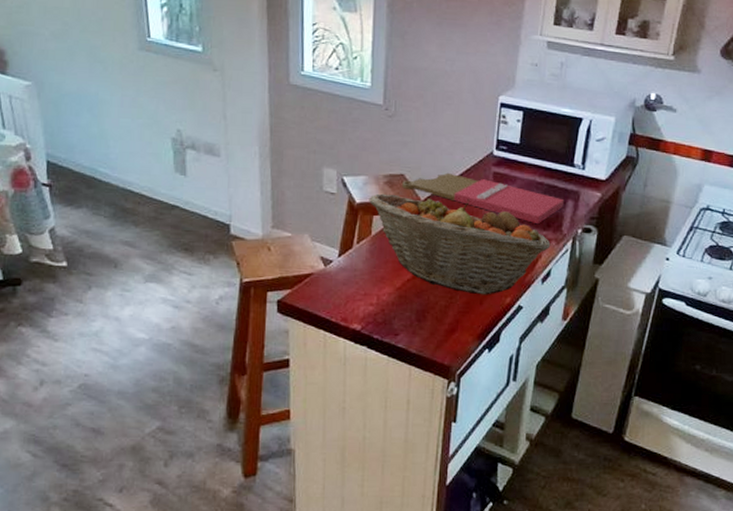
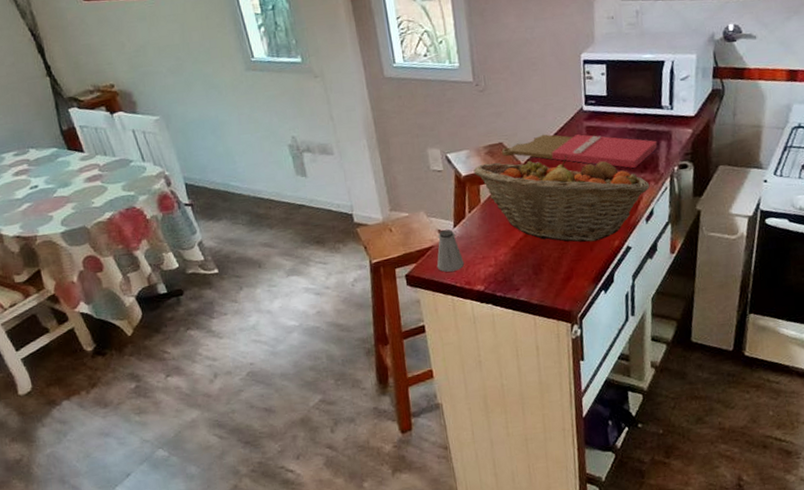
saltshaker: none [313,257,344,304] -> present [436,229,465,272]

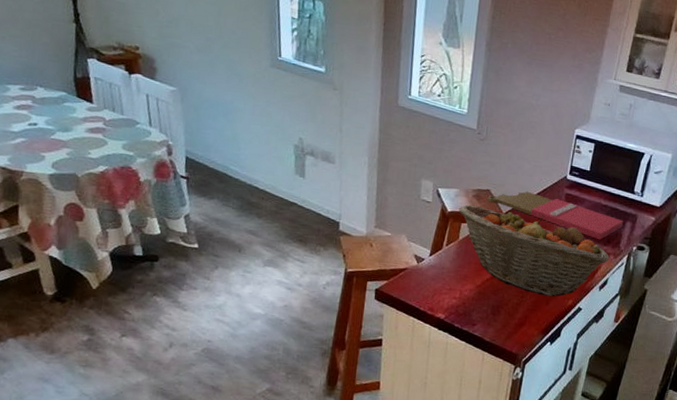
saltshaker: present [436,229,465,272] -> none [406,255,432,296]

